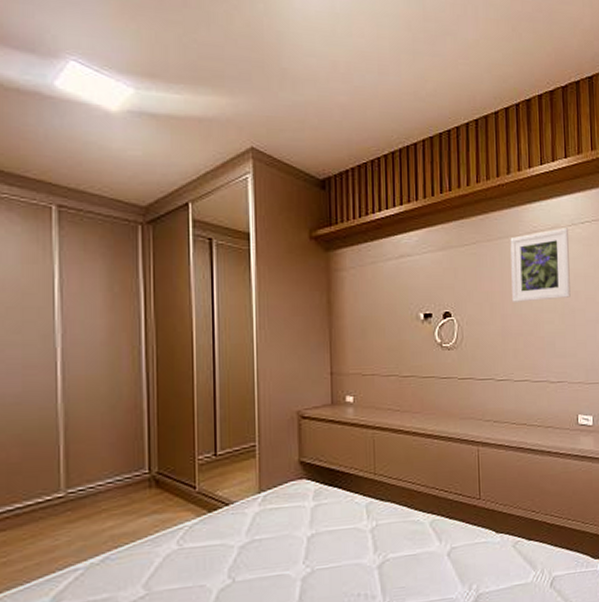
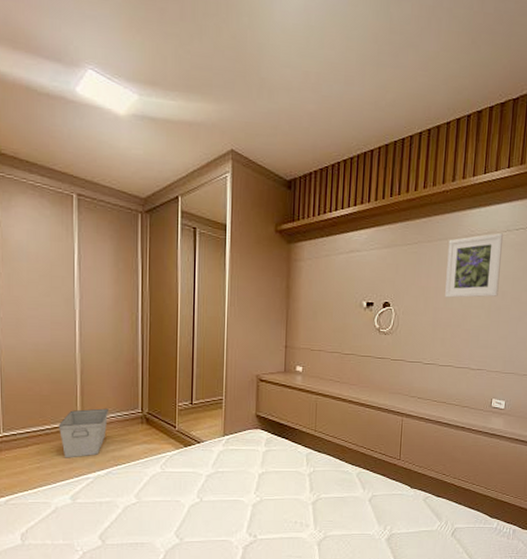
storage bin: none [33,472,105,546] -> present [58,408,110,458]

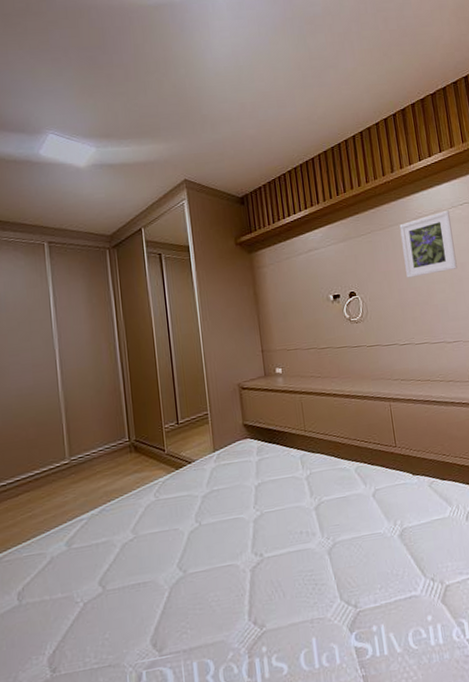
storage bin: present [58,408,110,458] -> none [47,442,97,502]

